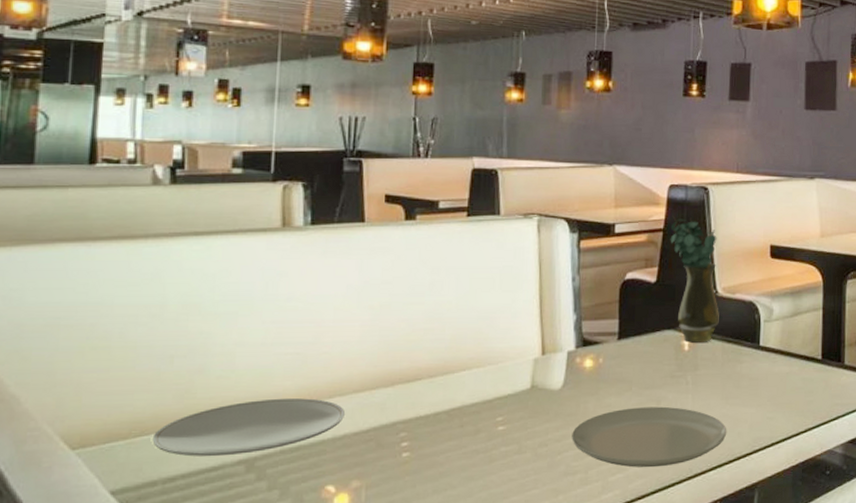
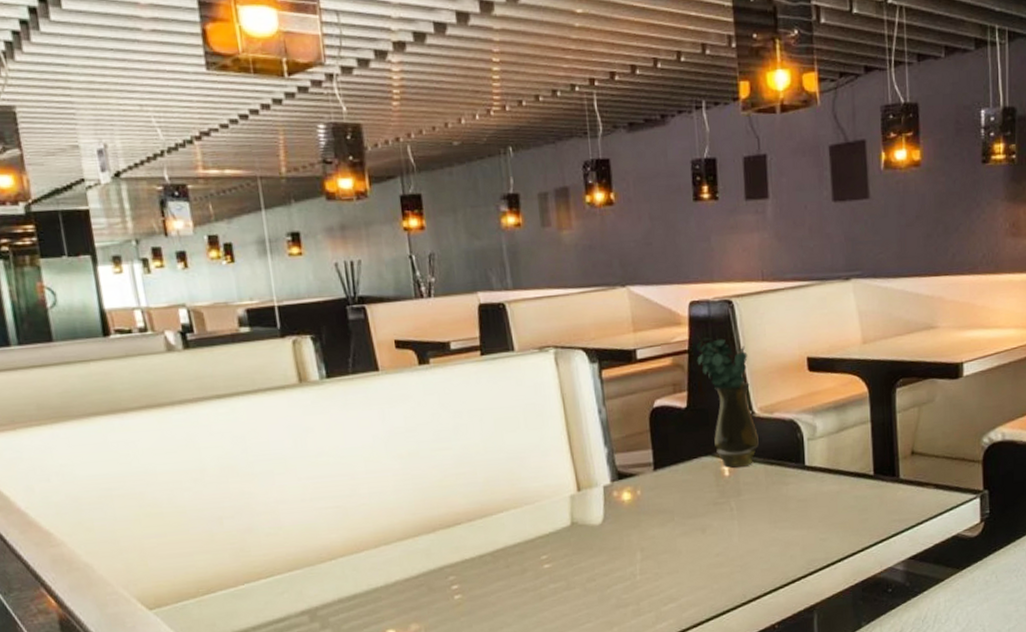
plate: present [152,398,346,457] -> none [218,549,394,610]
plate: present [572,406,727,468] -> none [618,534,779,597]

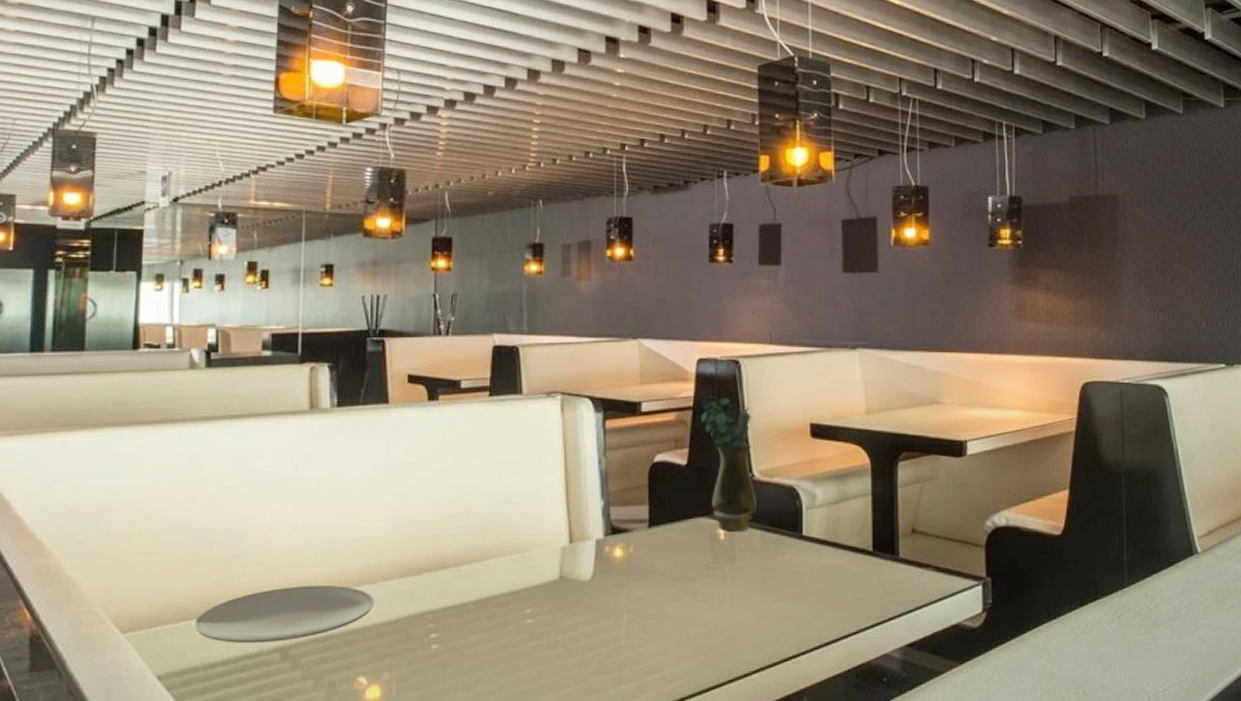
plate: none [218,549,394,610] -> present [194,584,375,643]

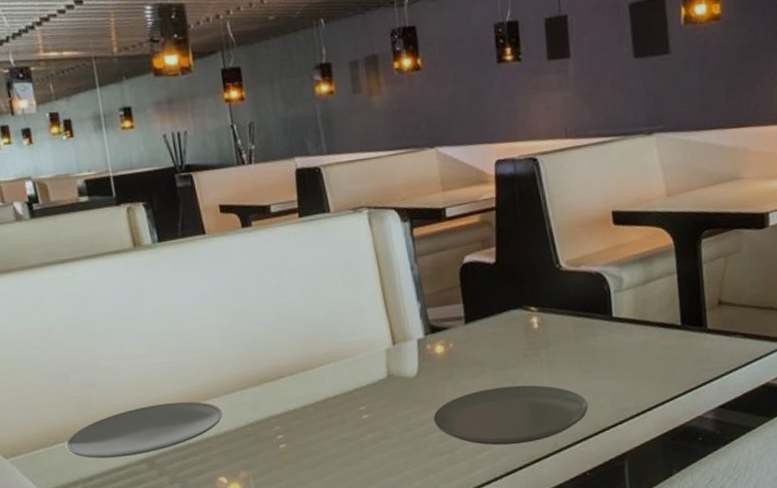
plate: none [603,601,770,668] -> present [433,385,589,445]
vase: present [700,391,757,531] -> none [502,191,566,320]

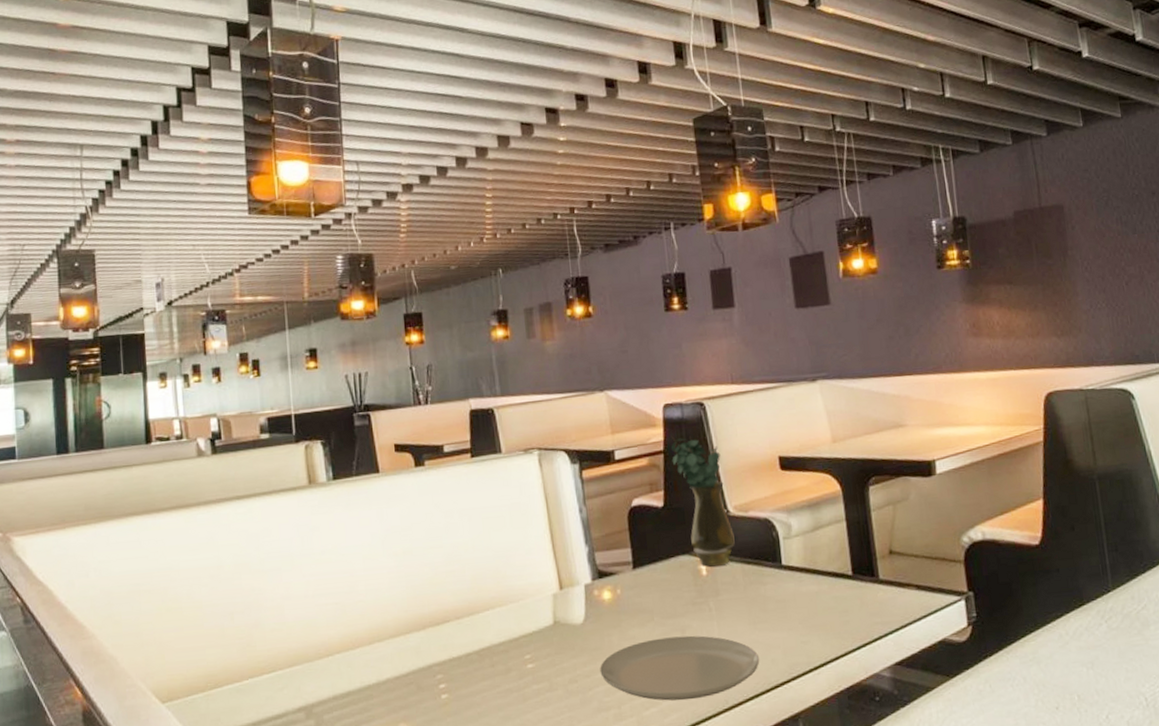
plate: present [66,401,223,459] -> none [225,645,386,706]
vase: none [502,191,566,320] -> present [670,435,735,567]

